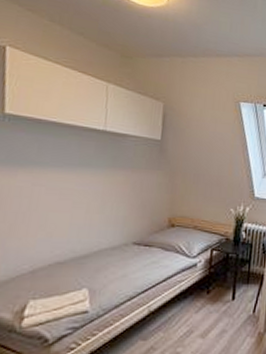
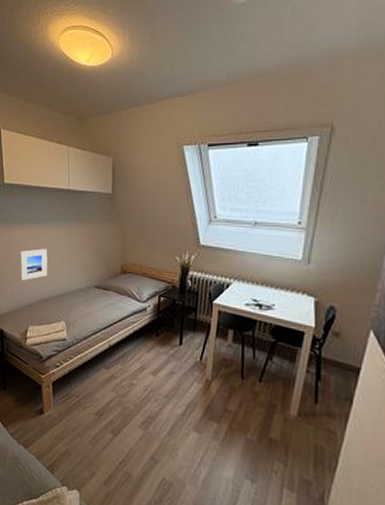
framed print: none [20,198,69,241] -> present [19,249,48,281]

